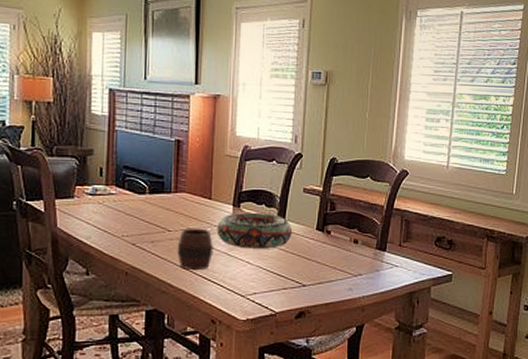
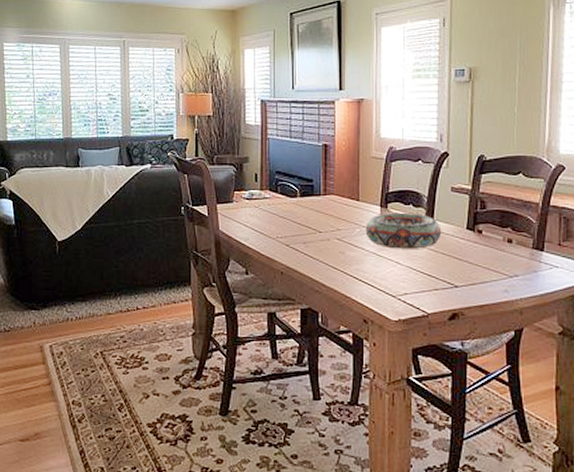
cup: present [177,228,213,271] -> none [328,229,363,271]

